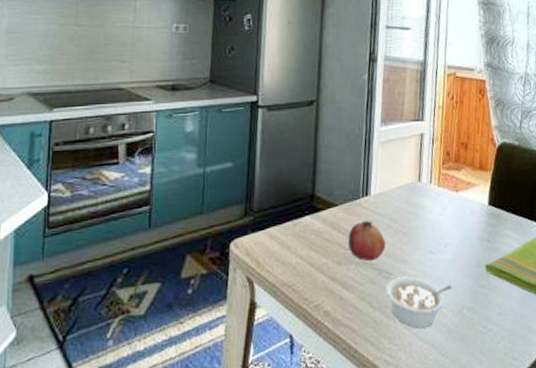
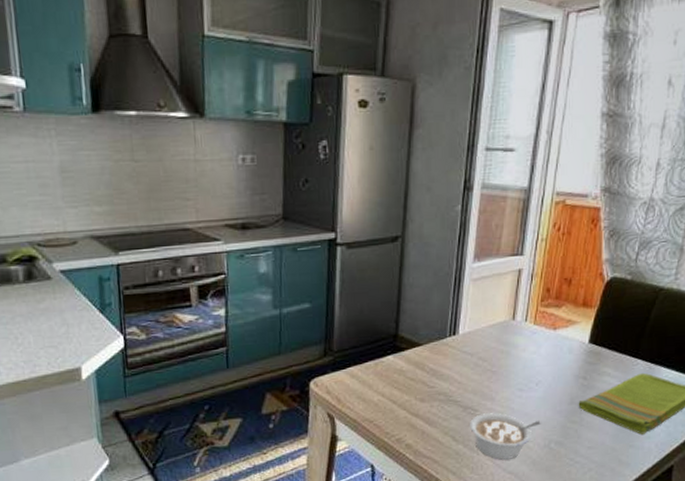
fruit: present [348,220,386,262] -> none [433,359,472,399]

